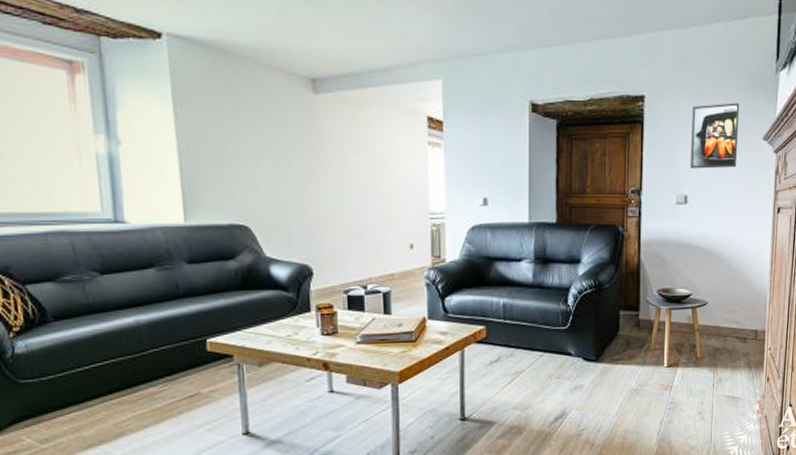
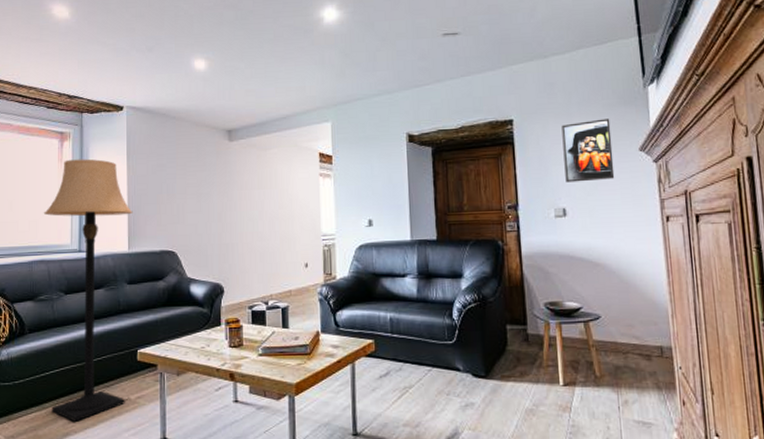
lamp: none [55,100,195,420] -> present [43,159,133,422]

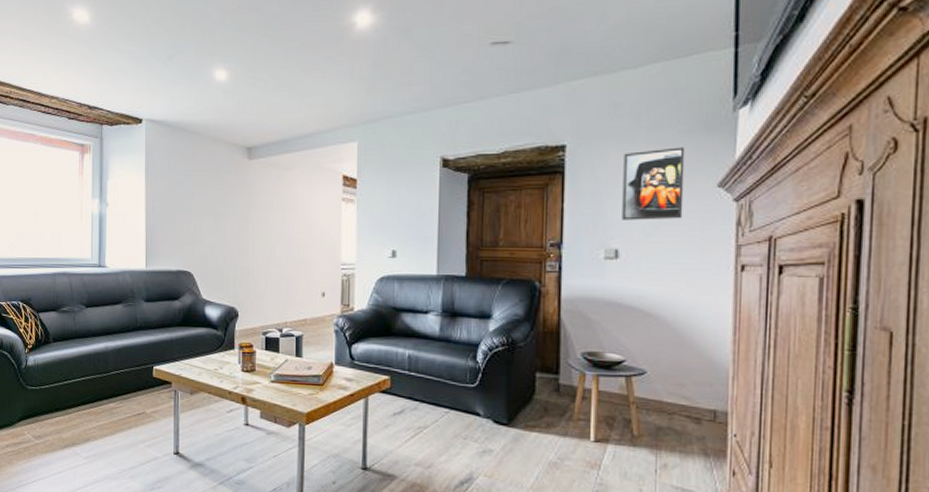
lamp: present [43,159,133,422] -> none [65,173,151,429]

